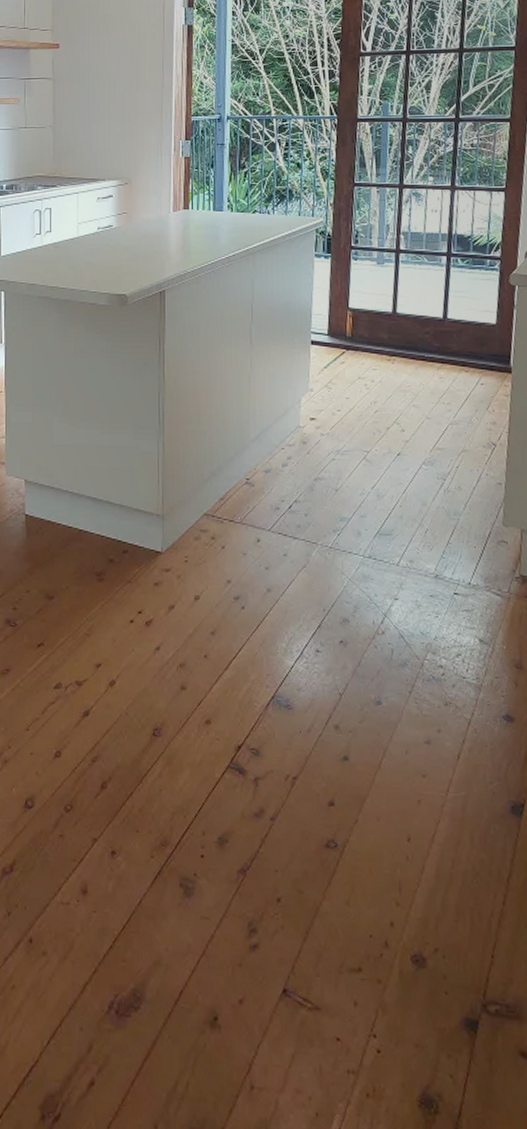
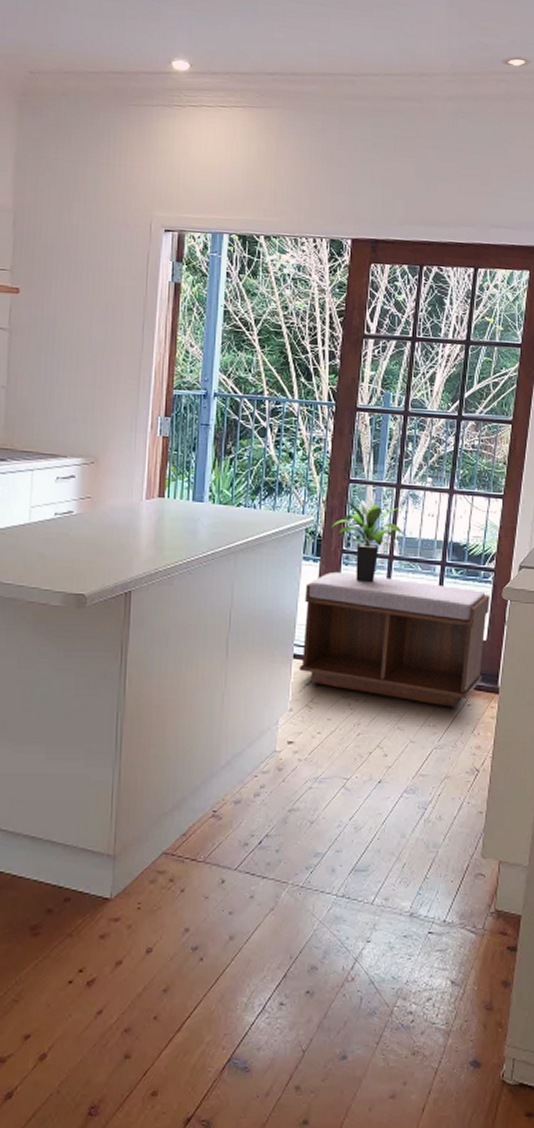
bench: none [317,266,498,386] -> present [299,571,490,707]
potted plant: none [339,201,409,275] -> present [330,500,404,583]

